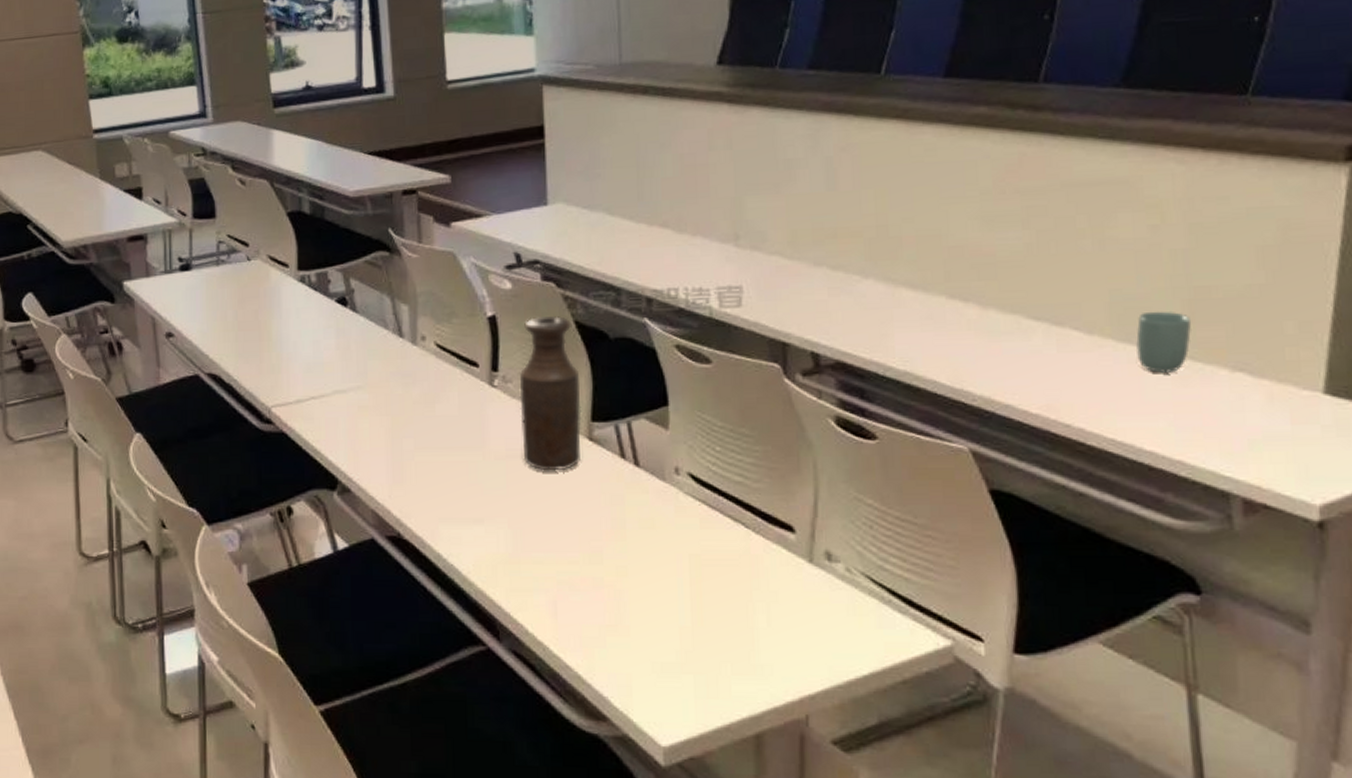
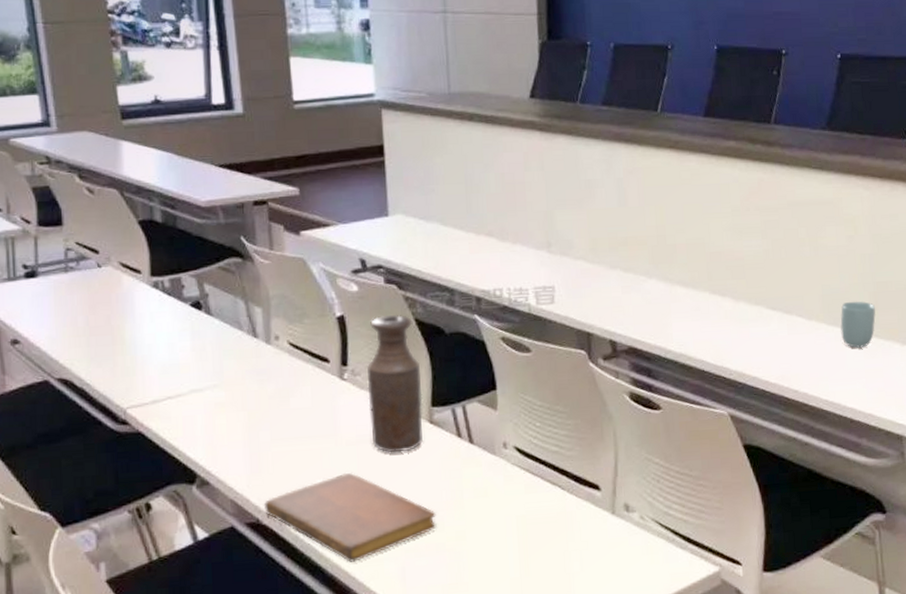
notebook: none [405,489,594,589] -> present [263,472,437,562]

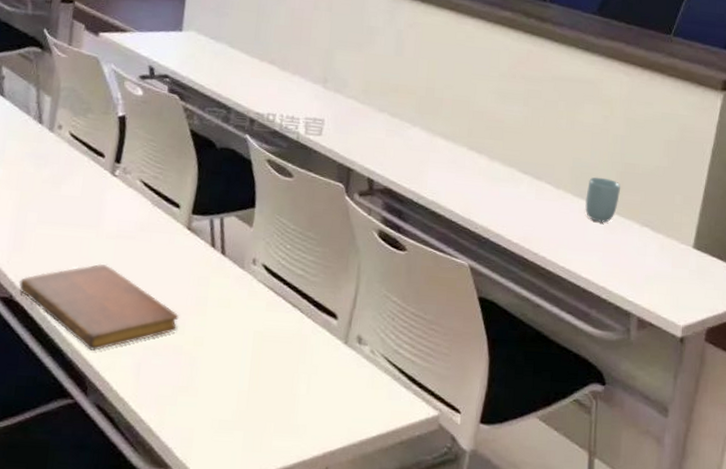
bottle: present [367,314,423,453] -> none [130,122,188,253]

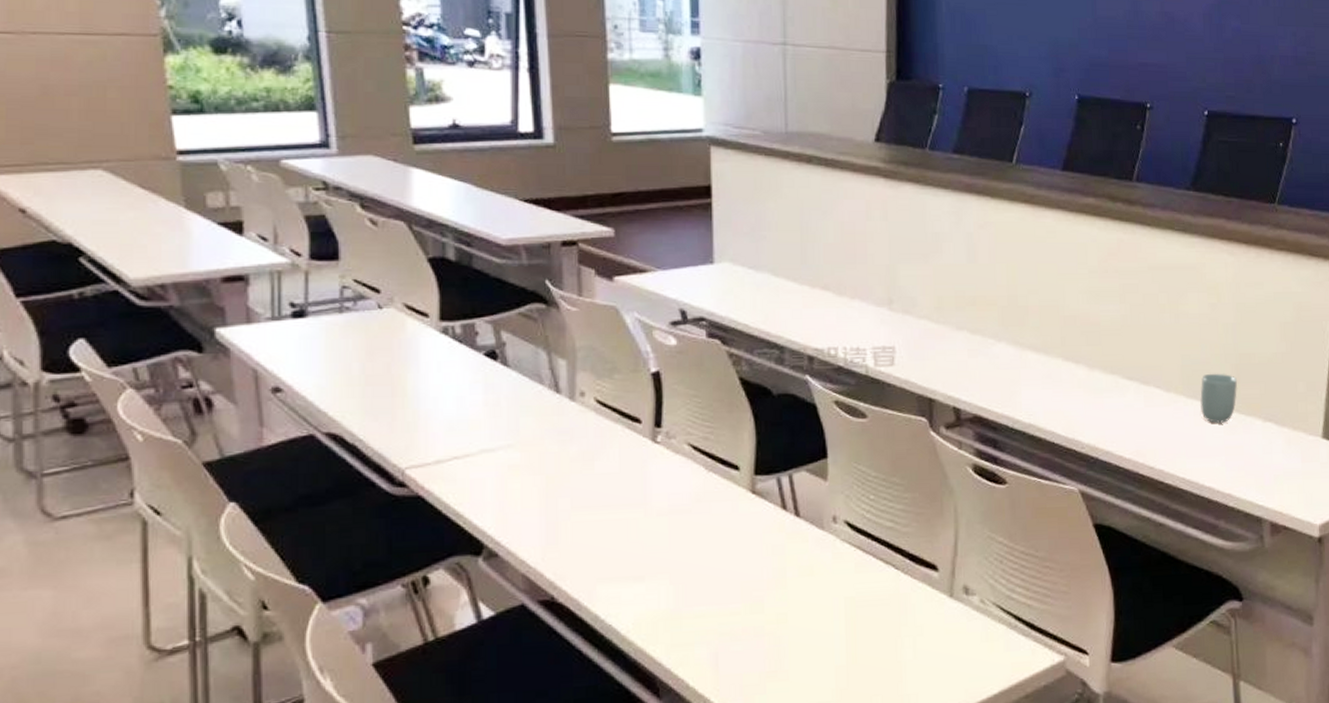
notebook: present [18,263,179,351] -> none [559,546,756,646]

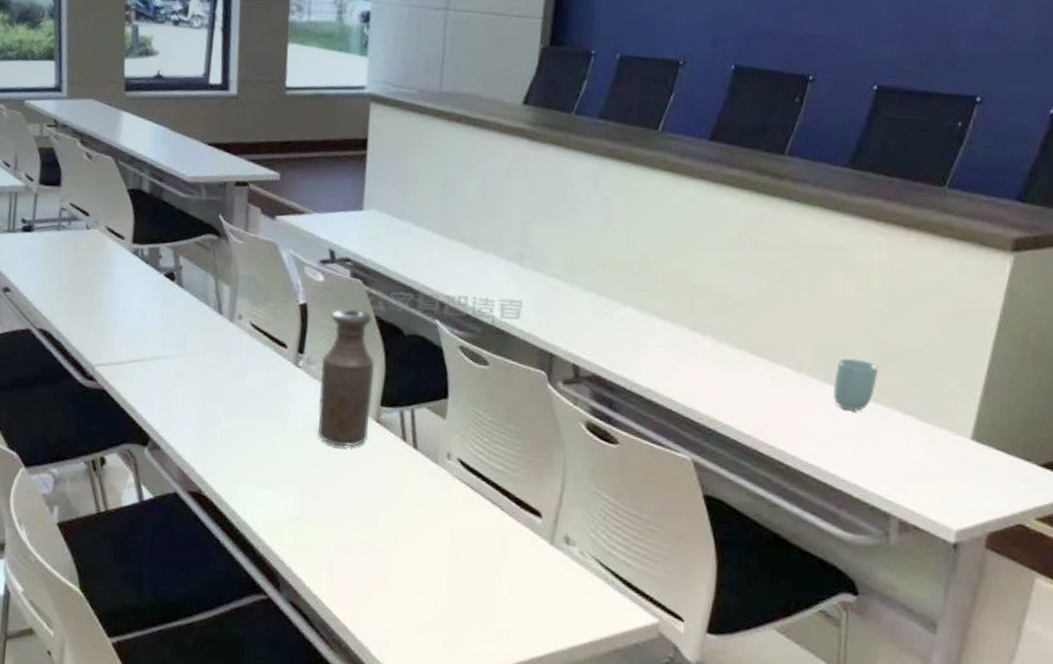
bottle: none [683,371,745,526] -> present [317,309,374,447]

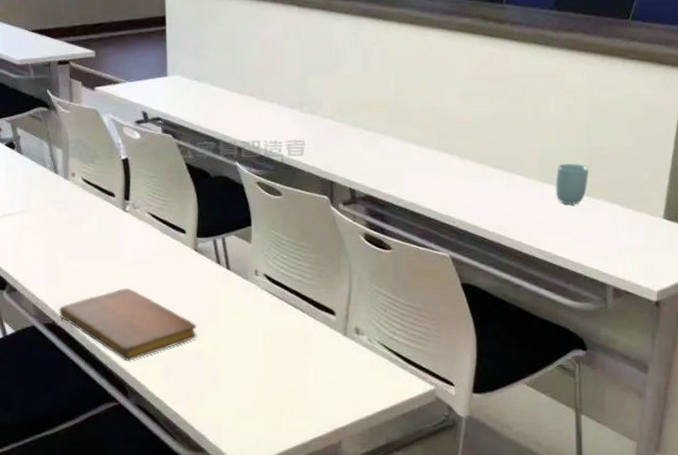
notebook: none [207,458,371,547] -> present [58,287,197,361]
bottle: present [317,309,374,447] -> none [145,159,190,274]

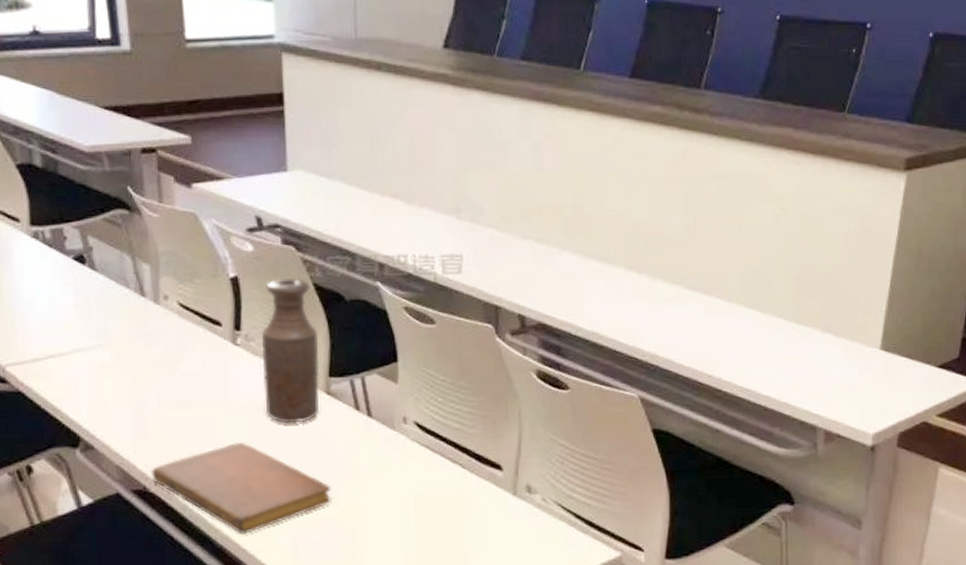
bottle: none [145,159,190,274] -> present [262,277,320,424]
cup: present [556,163,589,205] -> none [760,284,799,333]

